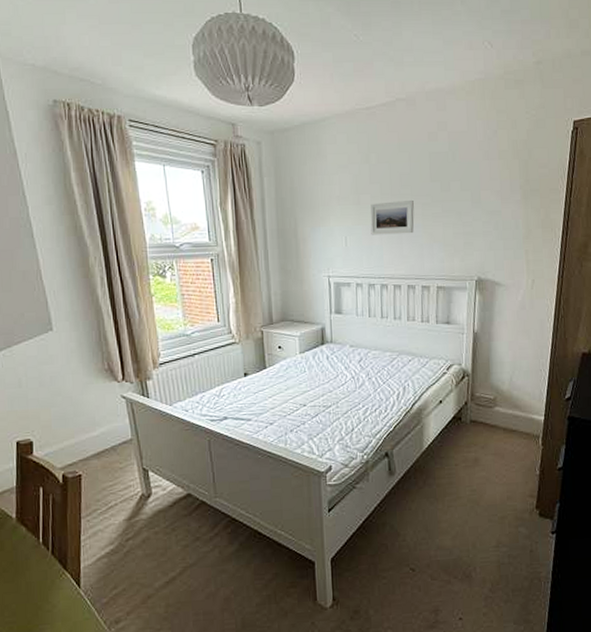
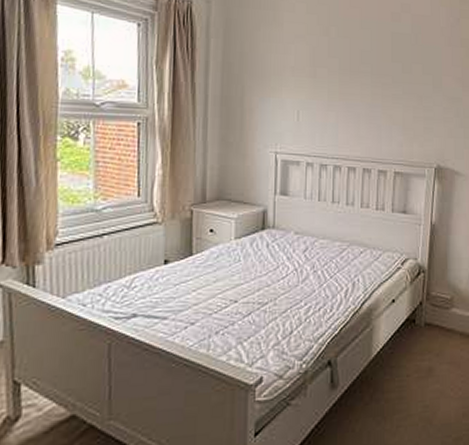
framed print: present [370,199,414,235] -> none [326,78,373,114]

